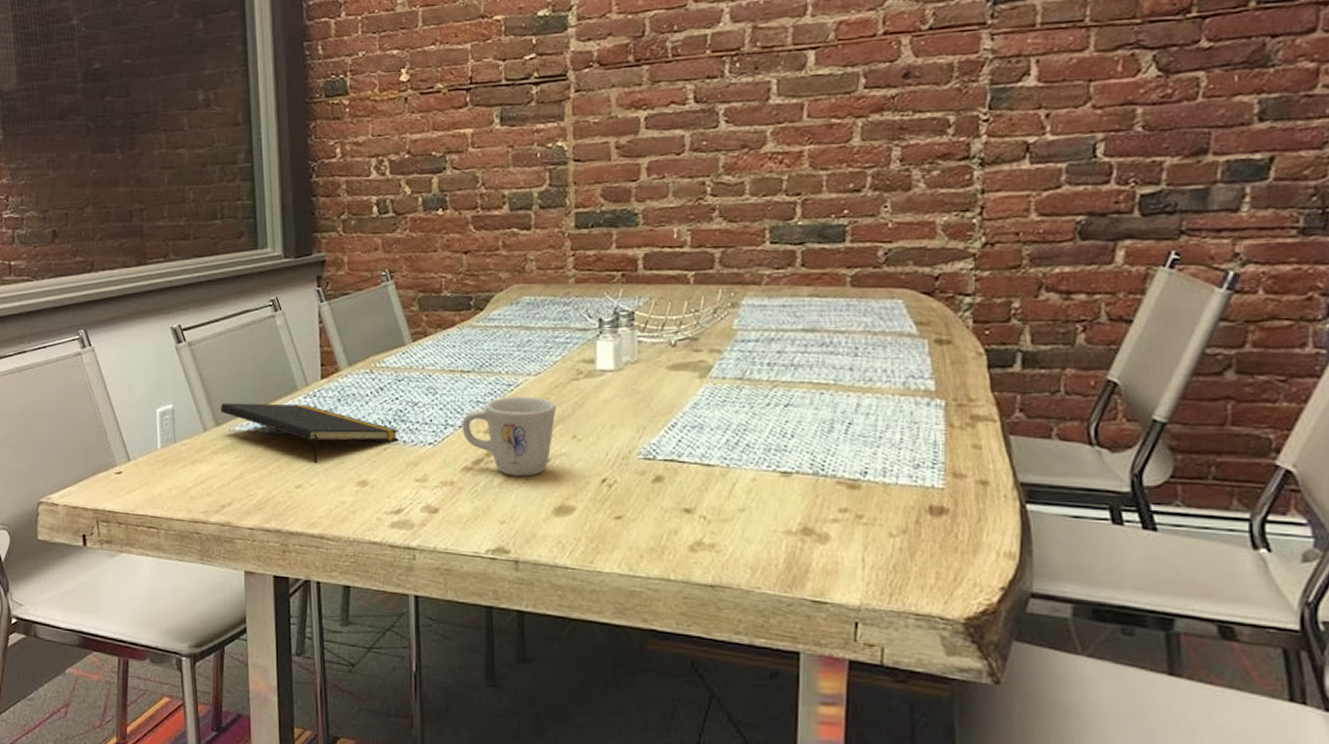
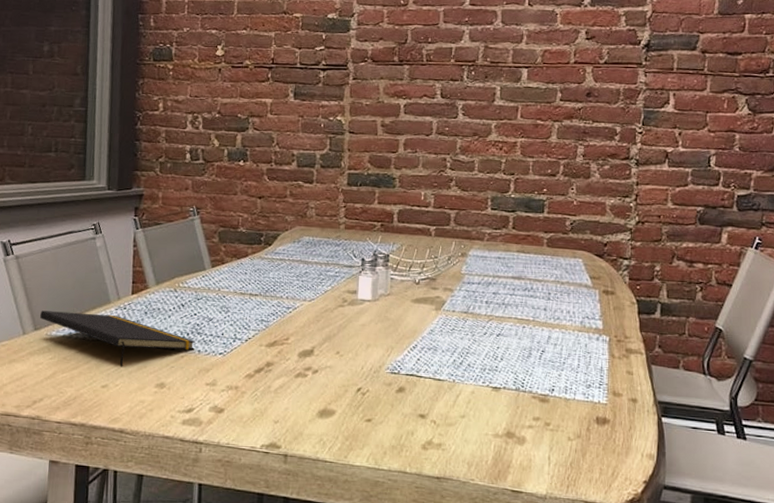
mug: present [462,396,557,477] -> none [247,317,325,384]

